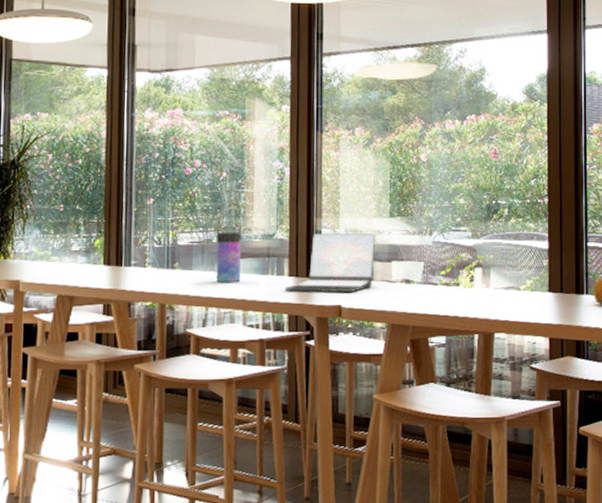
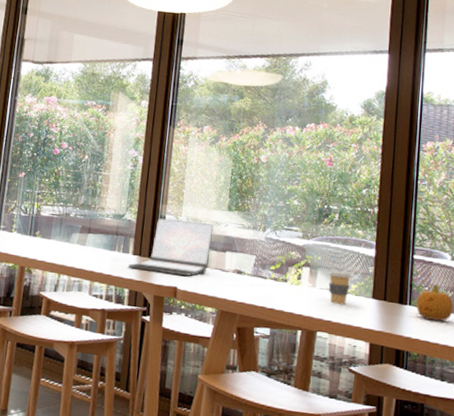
water bottle: present [216,221,242,282] -> none [70,199,96,255]
coffee cup: none [502,268,526,303] -> present [328,270,352,305]

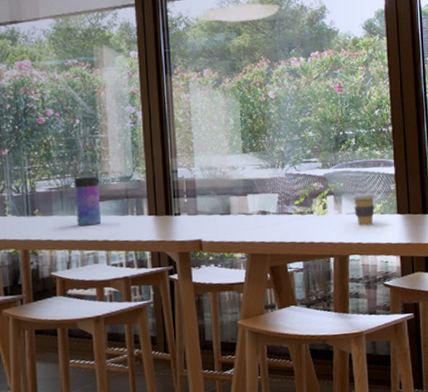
water bottle: none [70,199,96,255] -> present [73,166,102,225]
laptop: present [128,217,213,276] -> none [145,170,231,230]

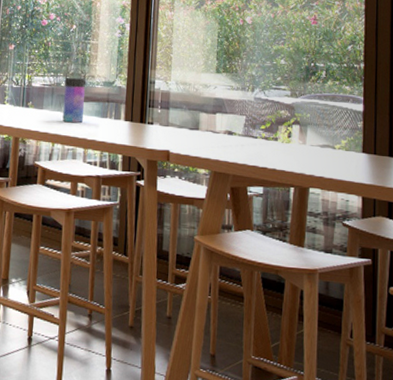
coffee cup: present [352,193,375,226] -> none [318,127,341,161]

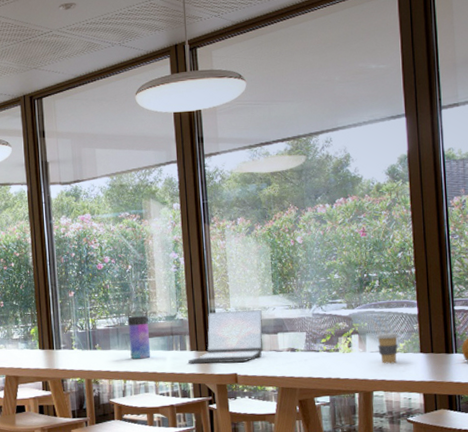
laptop: none [120,82,202,139] -> present [187,310,263,364]
coffee cup: none [318,127,341,161] -> present [376,333,399,364]

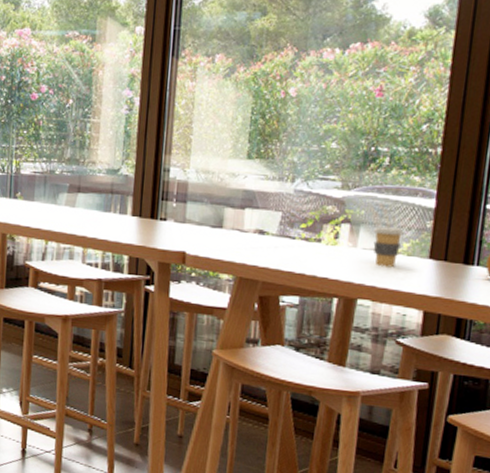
water bottle: present [127,307,151,359] -> none [57,152,86,217]
laptop: present [187,310,263,364] -> none [126,170,229,239]

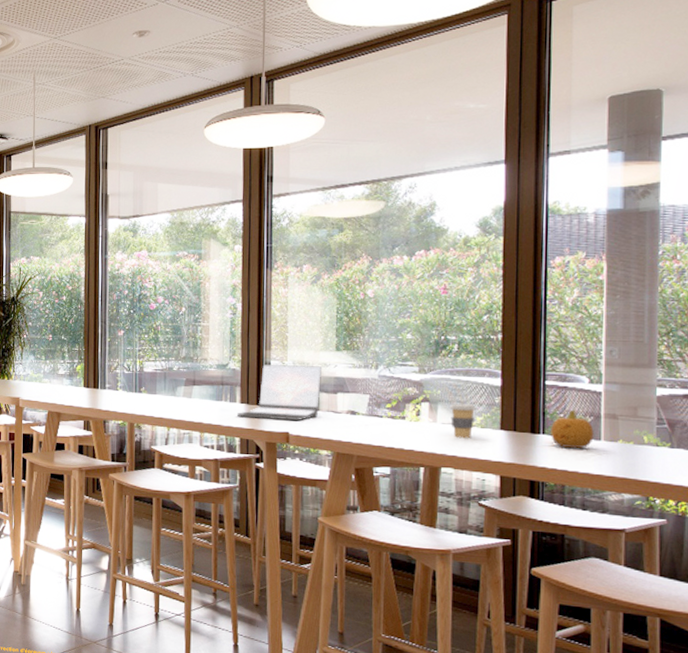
laptop: none [126,170,229,239] -> present [236,363,322,420]

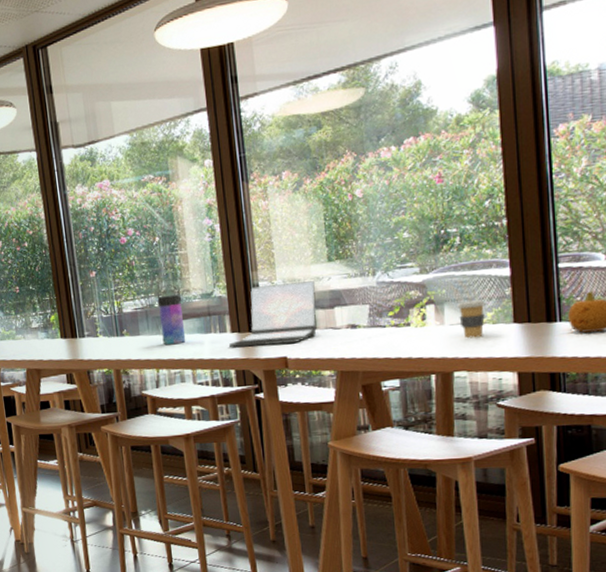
water bottle: none [176,352,199,406] -> present [157,284,186,345]

